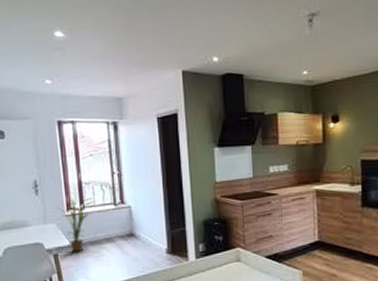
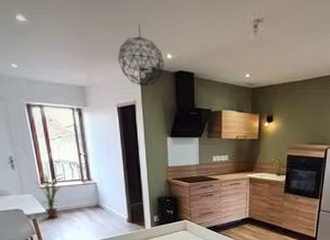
pendant light: none [158,29,210,93] -> present [117,24,164,86]

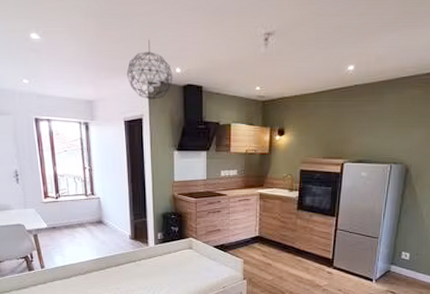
house plant: present [32,173,62,218] -> none [35,187,64,234]

